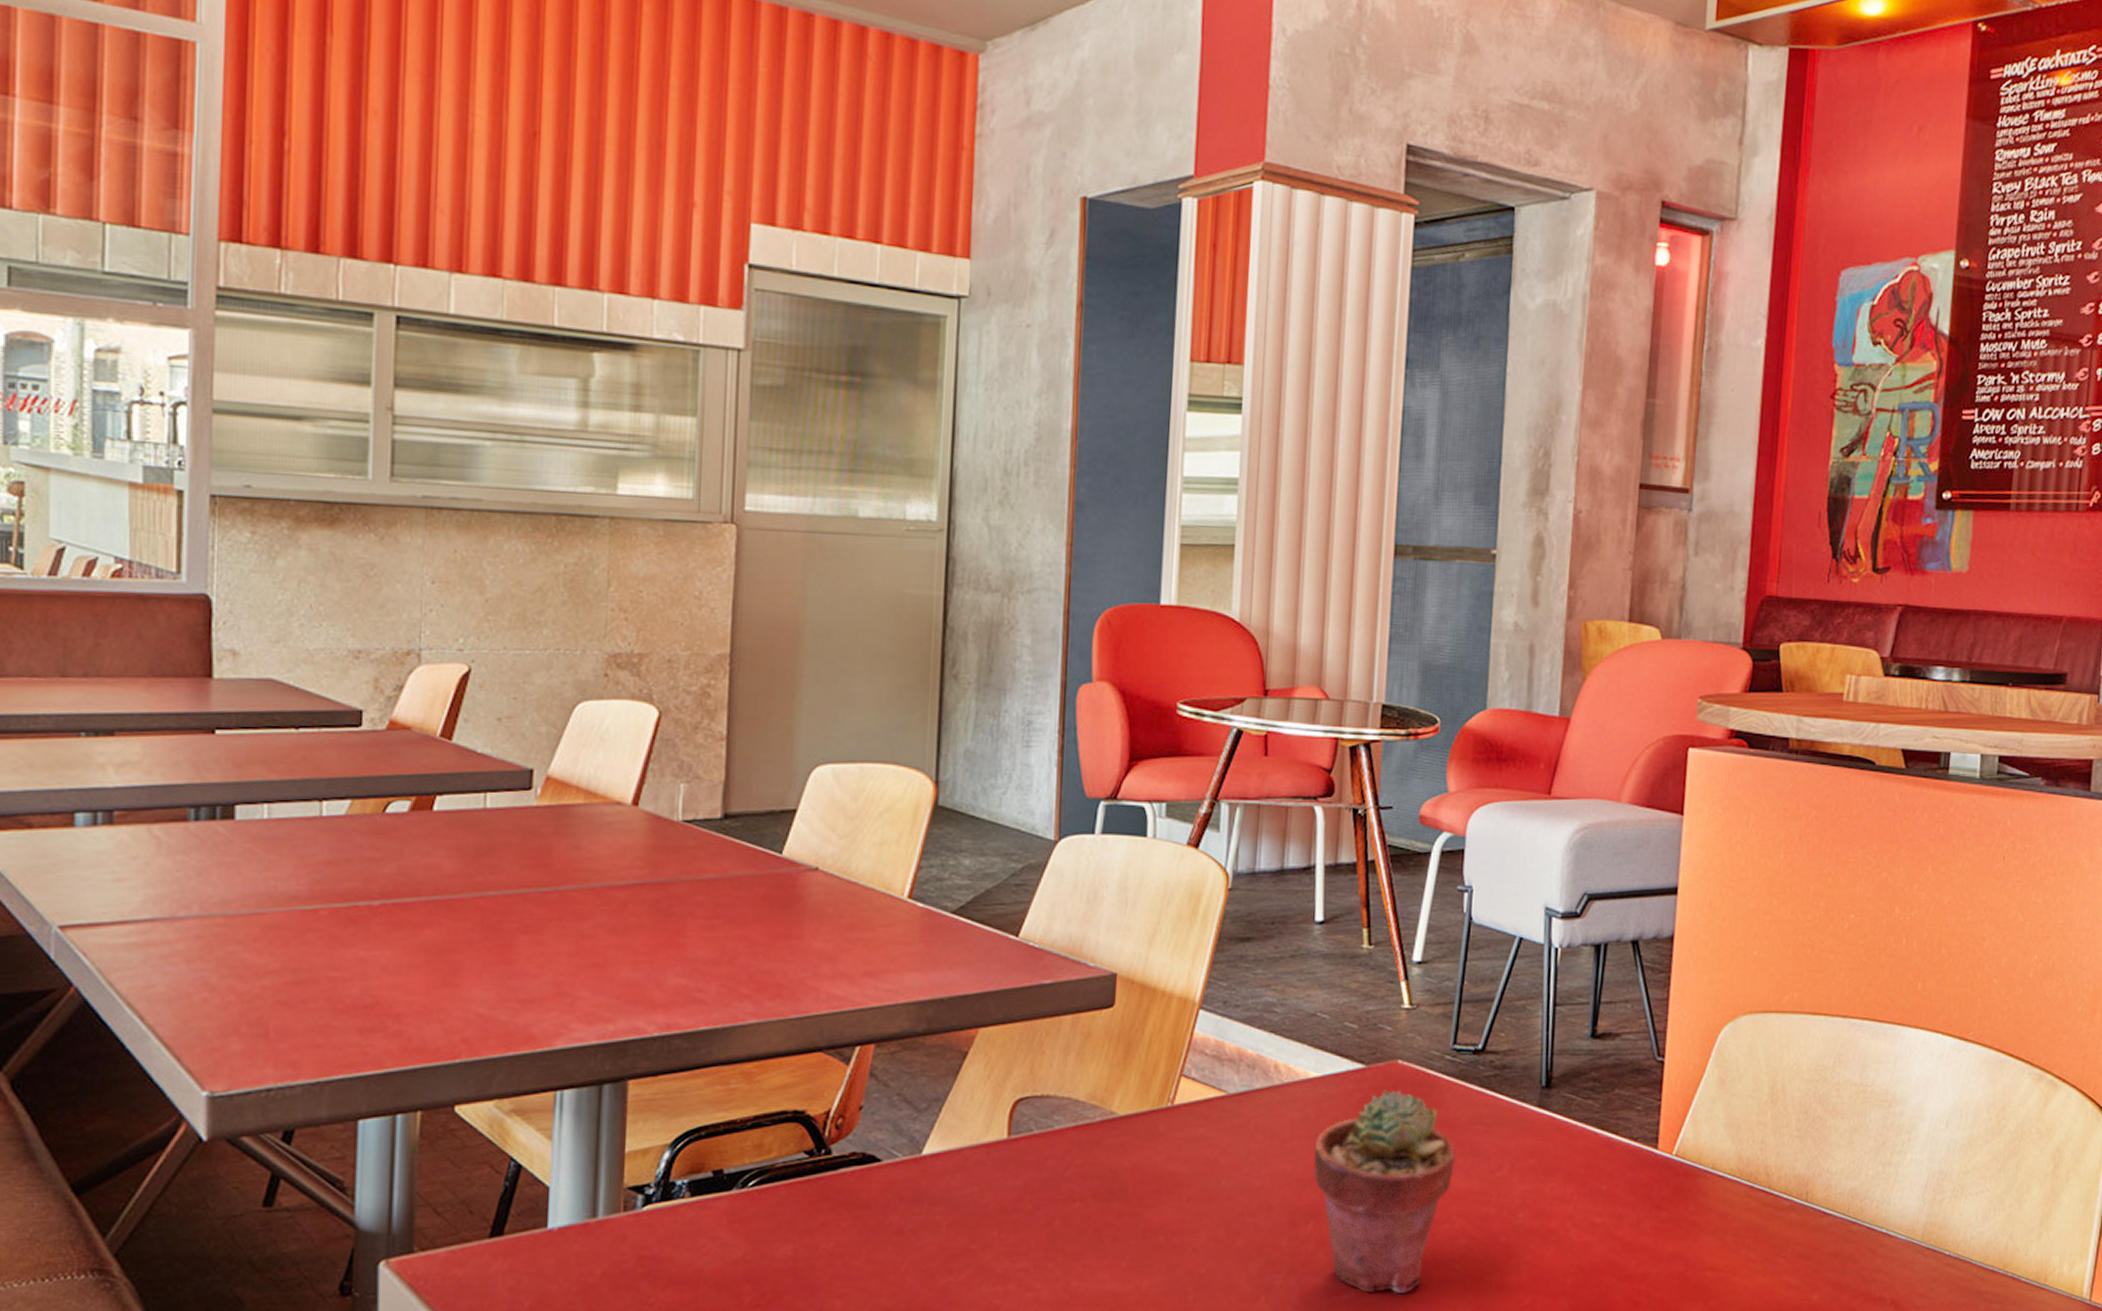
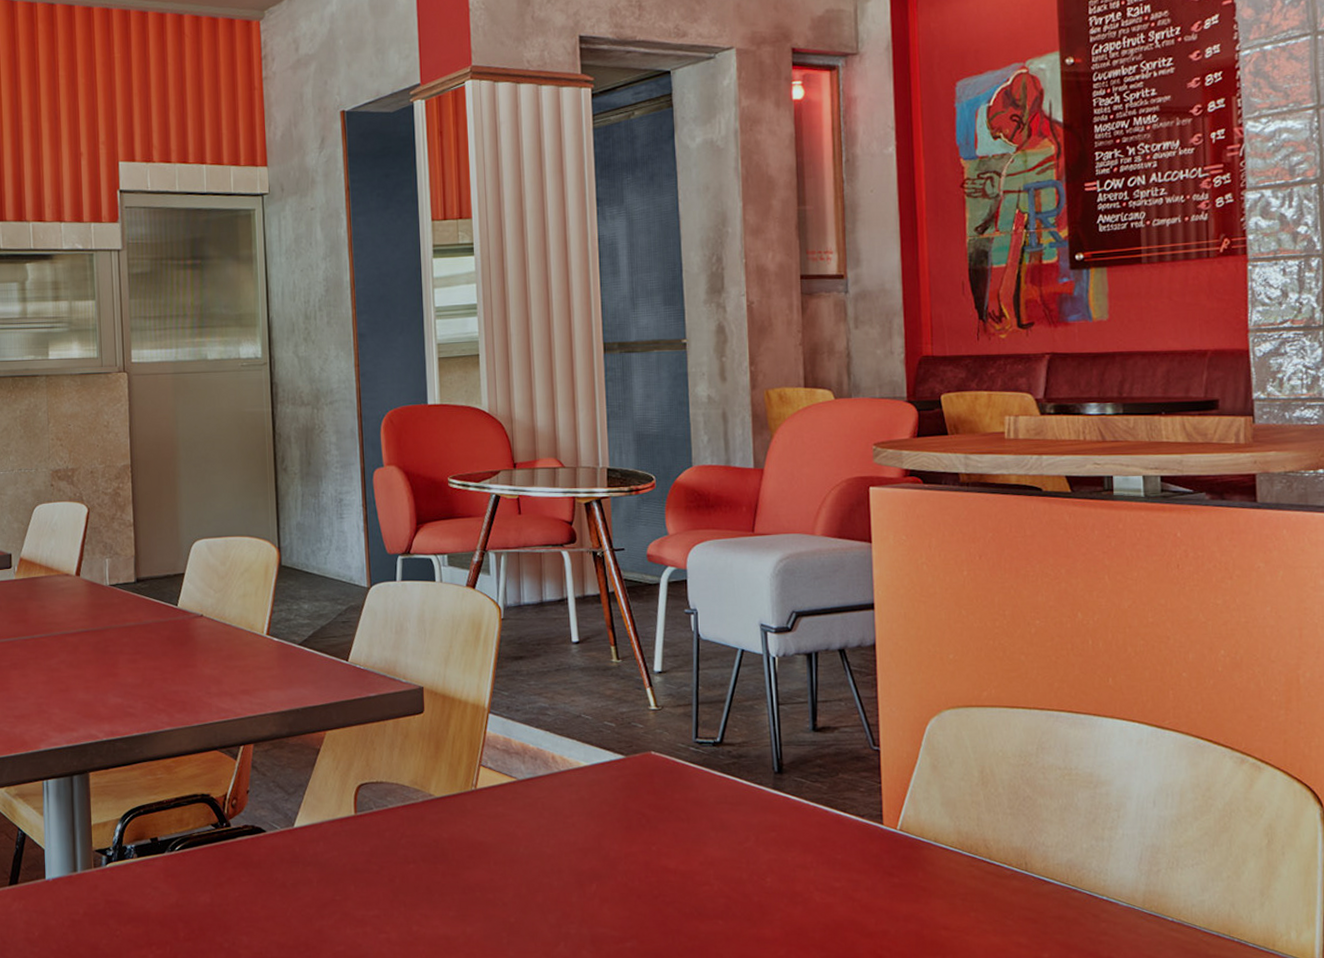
potted succulent: present [1314,1090,1456,1293] -> none [590,776,709,942]

